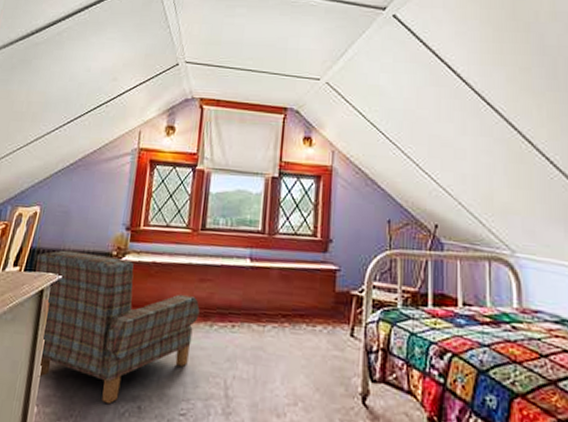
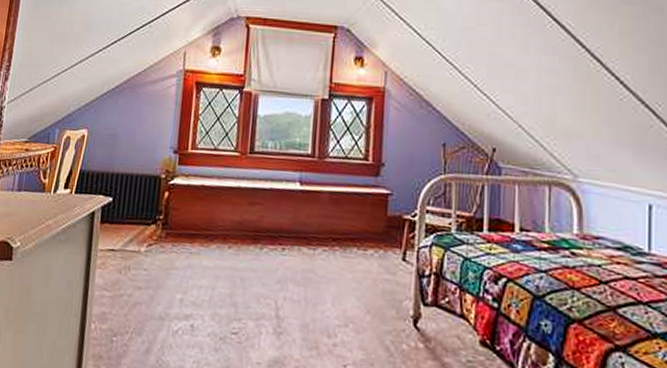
armchair: present [35,250,200,405] -> none [86,173,250,323]

